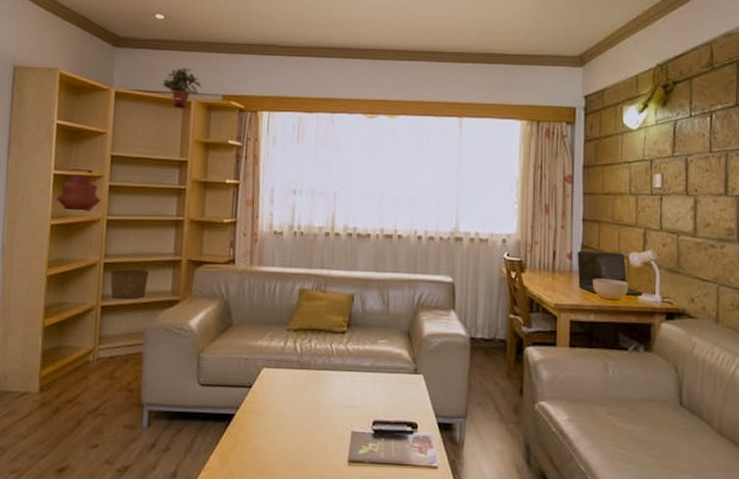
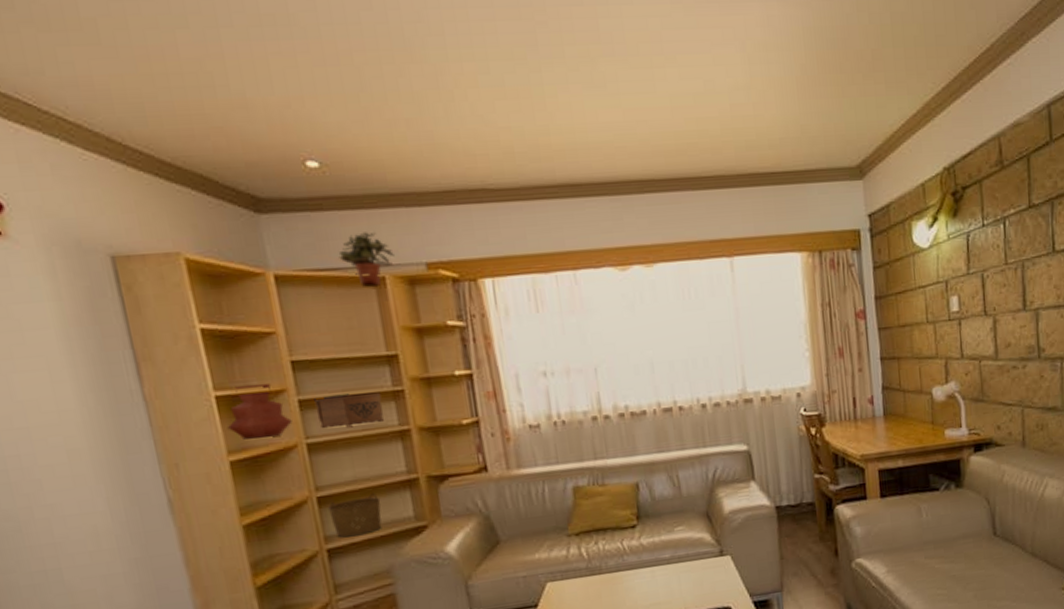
decorative box: none [119,186,168,212] -> present [314,392,384,429]
laptop computer: present [577,250,644,296] -> none [878,389,950,438]
bowl: present [592,278,629,300] -> none [896,418,935,442]

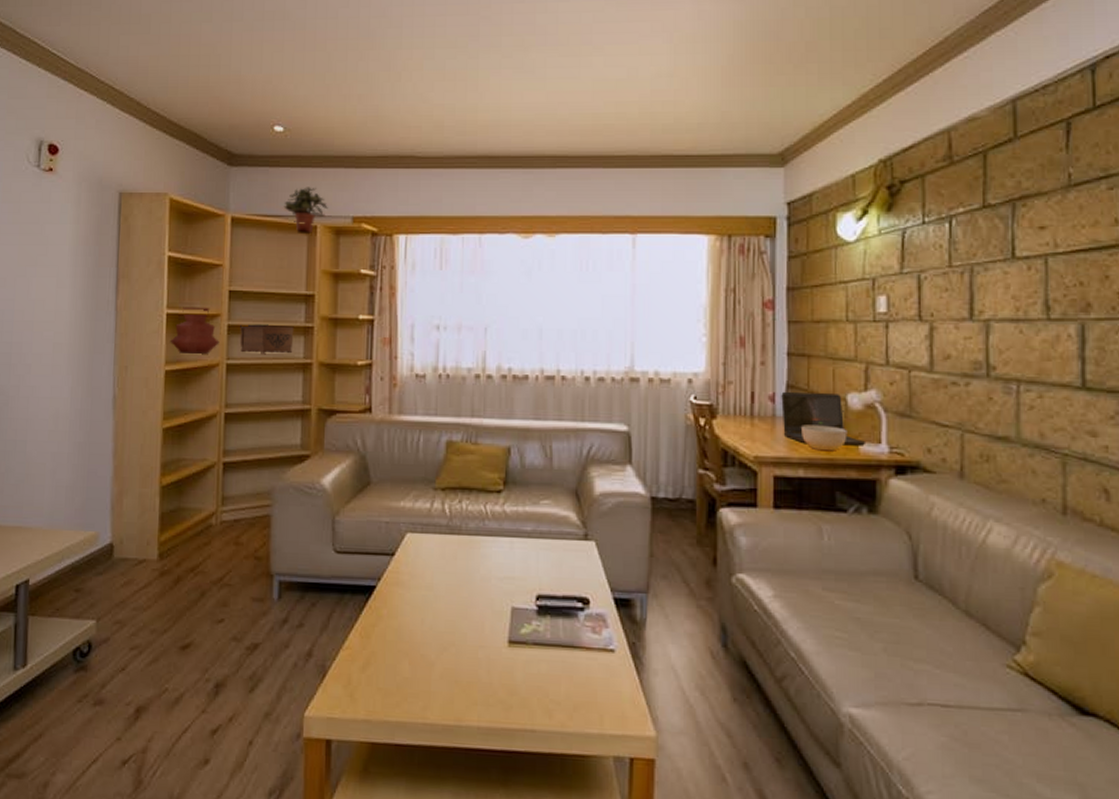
basket: present [327,493,382,538] -> none [231,417,274,455]
laptop computer: none [878,389,950,438] -> present [781,391,867,446]
bowl: none [896,418,935,442] -> present [800,425,847,451]

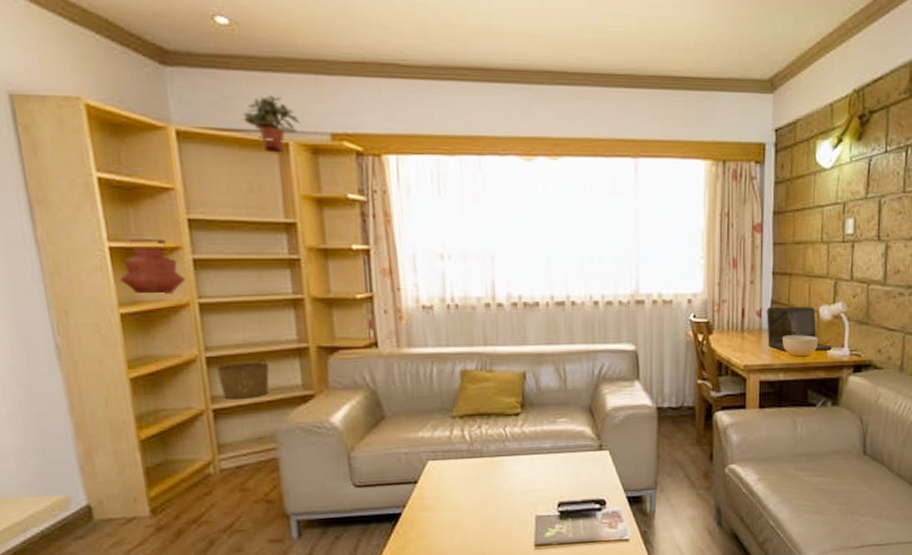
basket: none [231,417,274,455] -> present [215,358,269,399]
decorative box: present [240,325,294,354] -> none [209,258,278,290]

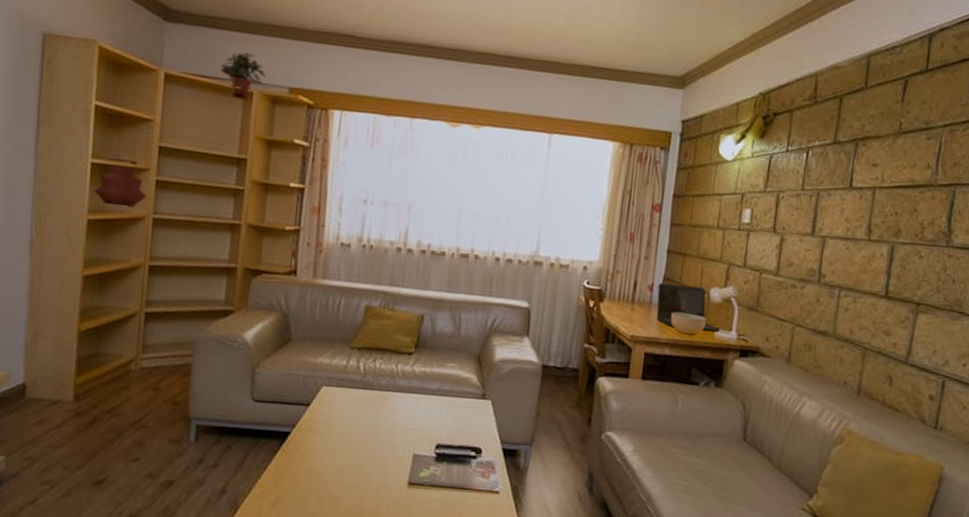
basket: present [215,358,269,399] -> none [155,272,200,307]

